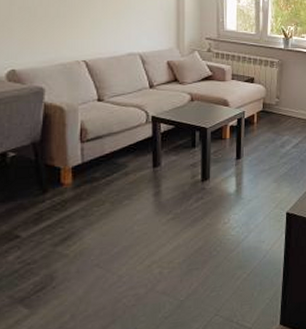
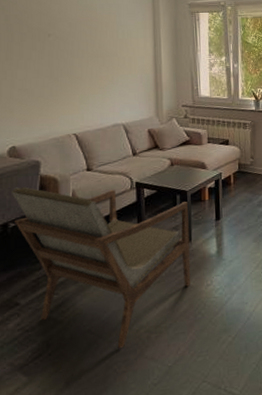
armchair: none [11,114,208,283] -> present [12,186,191,349]

